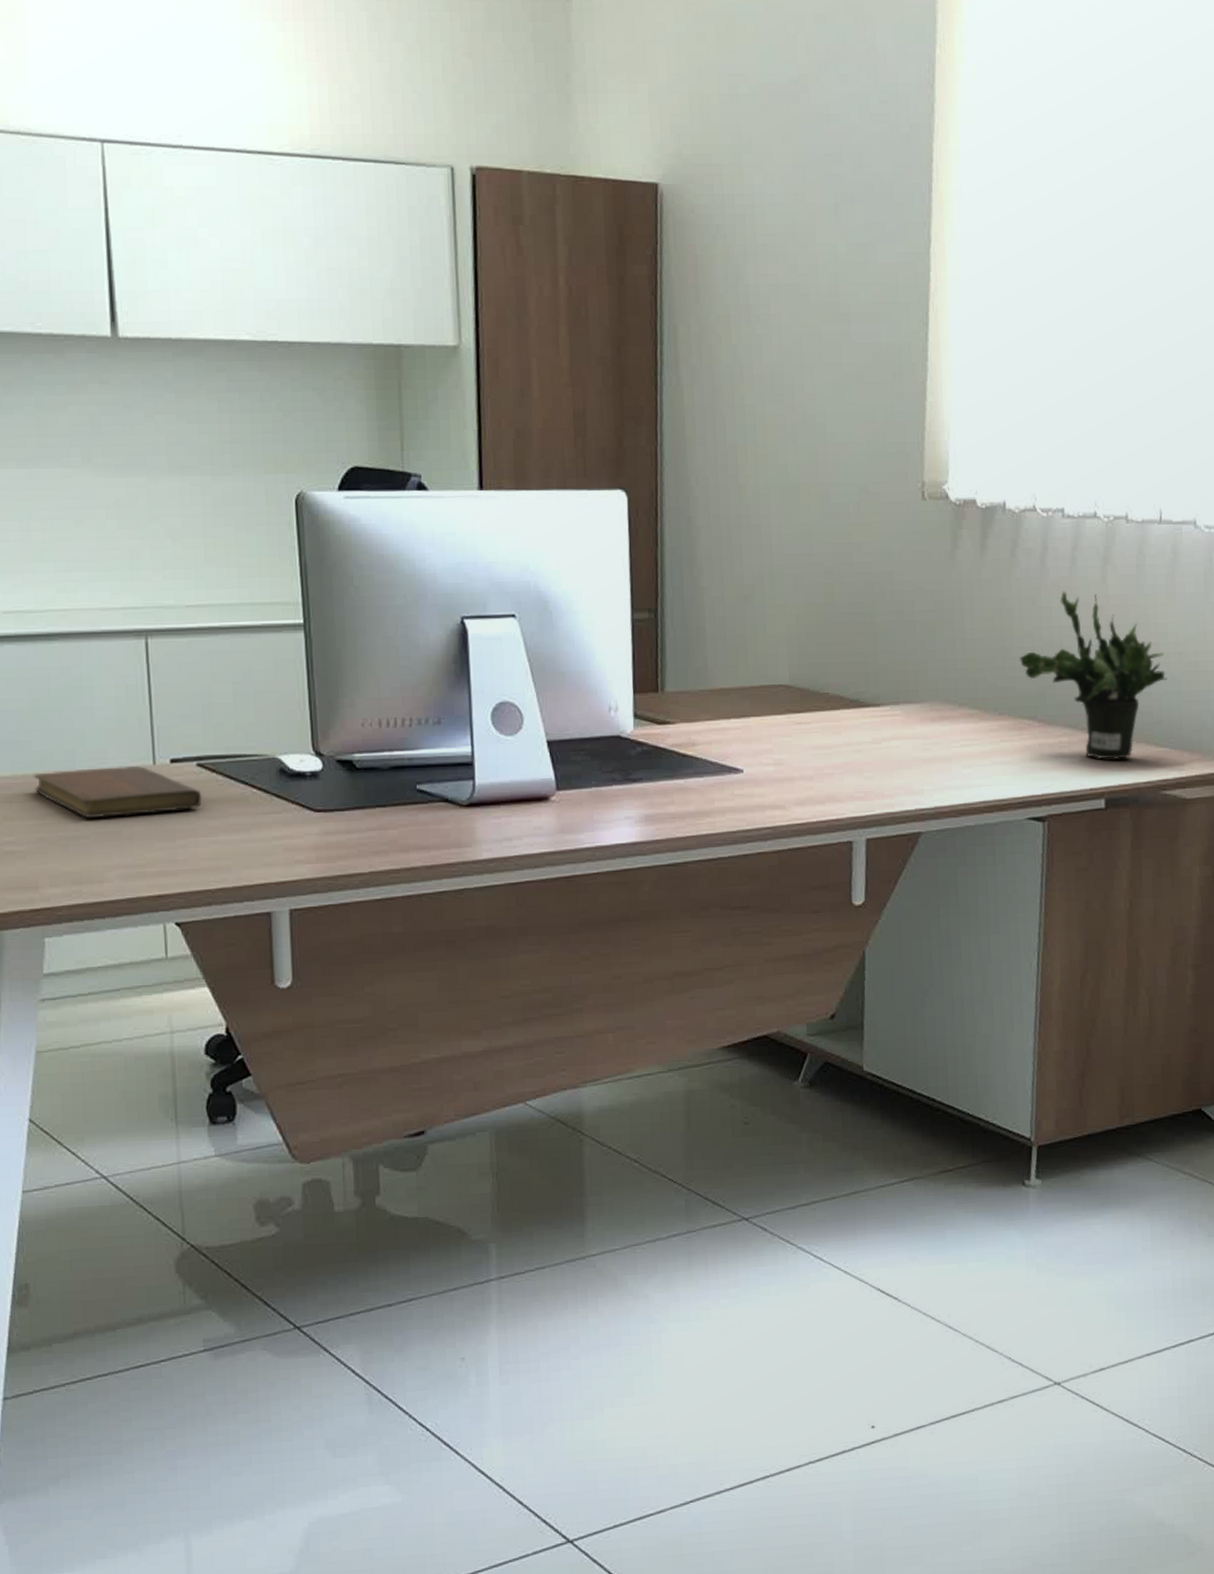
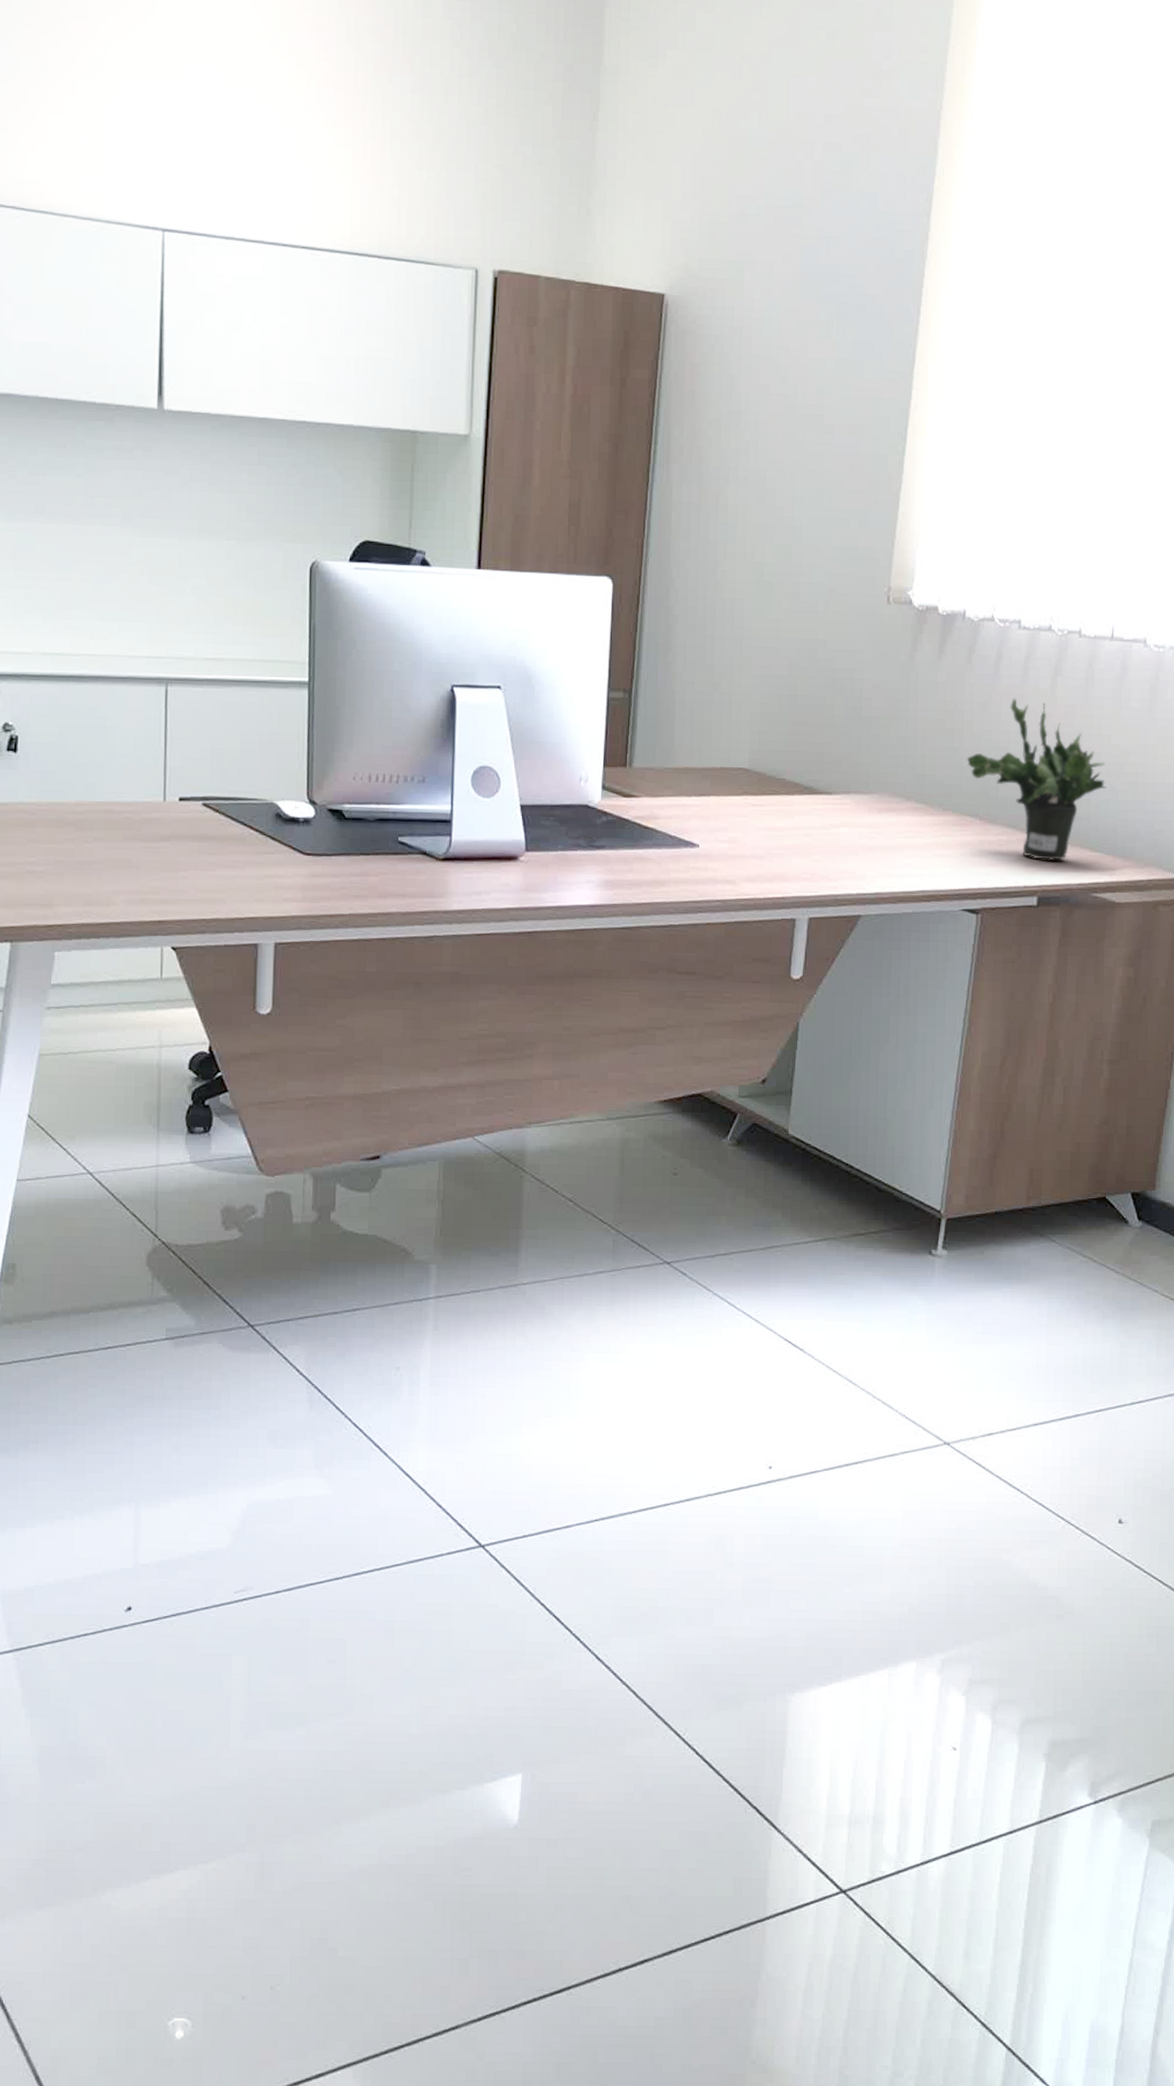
notebook: present [33,765,202,819] -> none [56,801,205,847]

